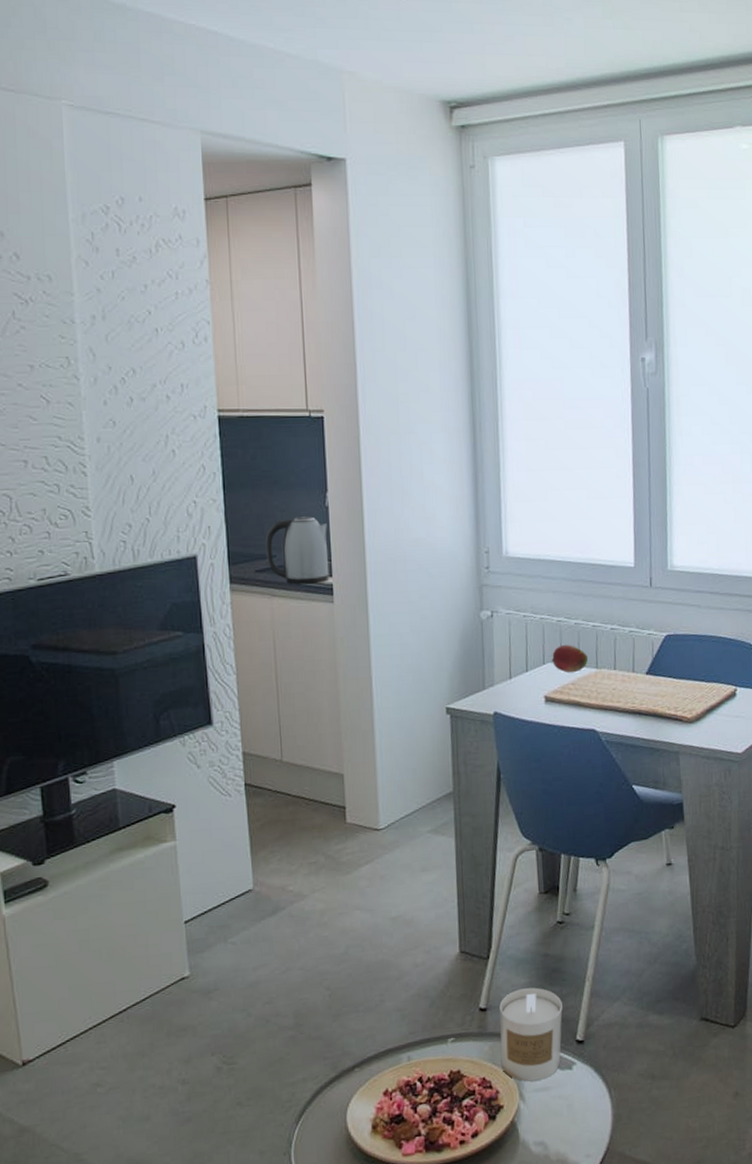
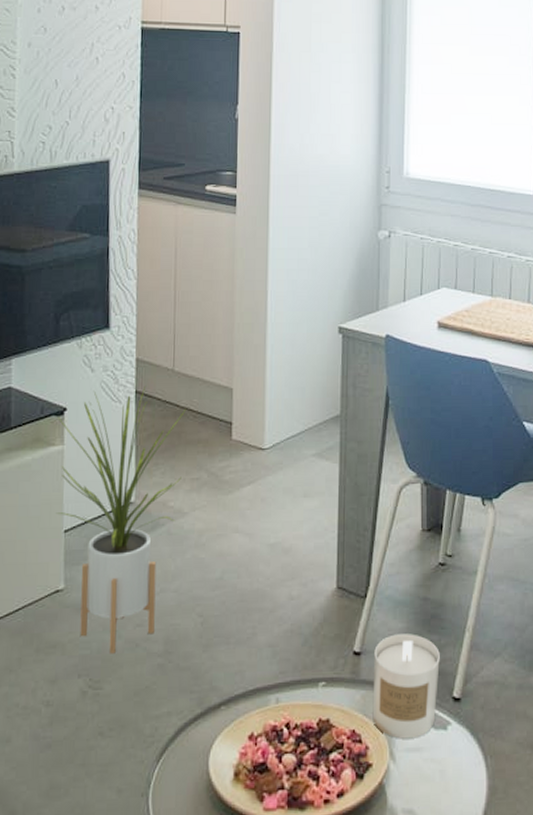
house plant: none [167,779,299,1031] -> present [56,387,186,654]
kettle: present [265,515,330,585] -> none [175,126,235,195]
fruit: present [551,644,589,673] -> none [446,269,484,300]

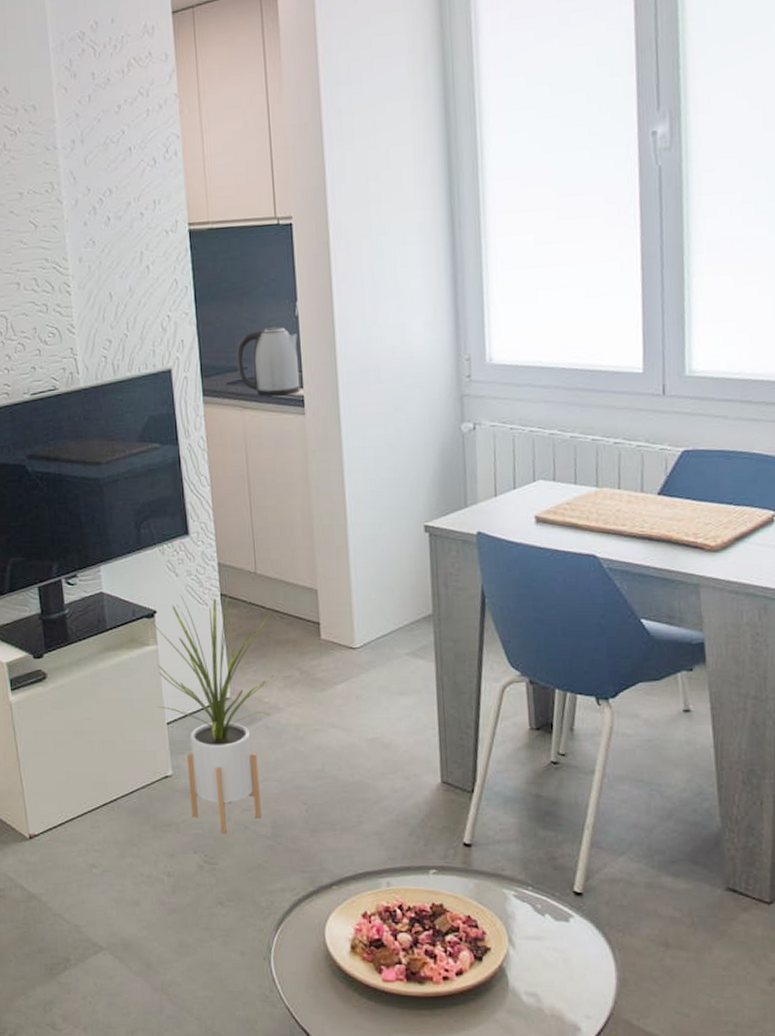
kettle: none [175,126,235,195] -> present [236,326,301,397]
candle: present [372,634,440,739] -> none [485,829,558,928]

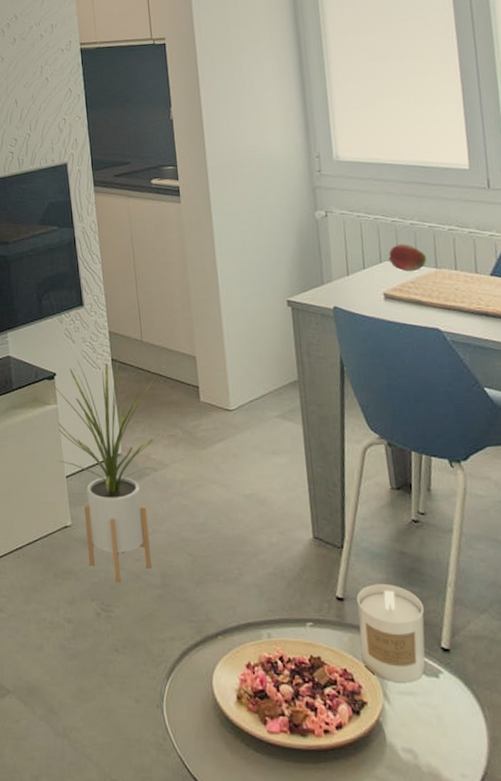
kettle: present [236,326,301,397] -> none [121,127,176,188]
candle: none [485,829,558,928] -> present [356,584,426,683]
fruit: none [542,459,587,492] -> present [388,243,427,272]

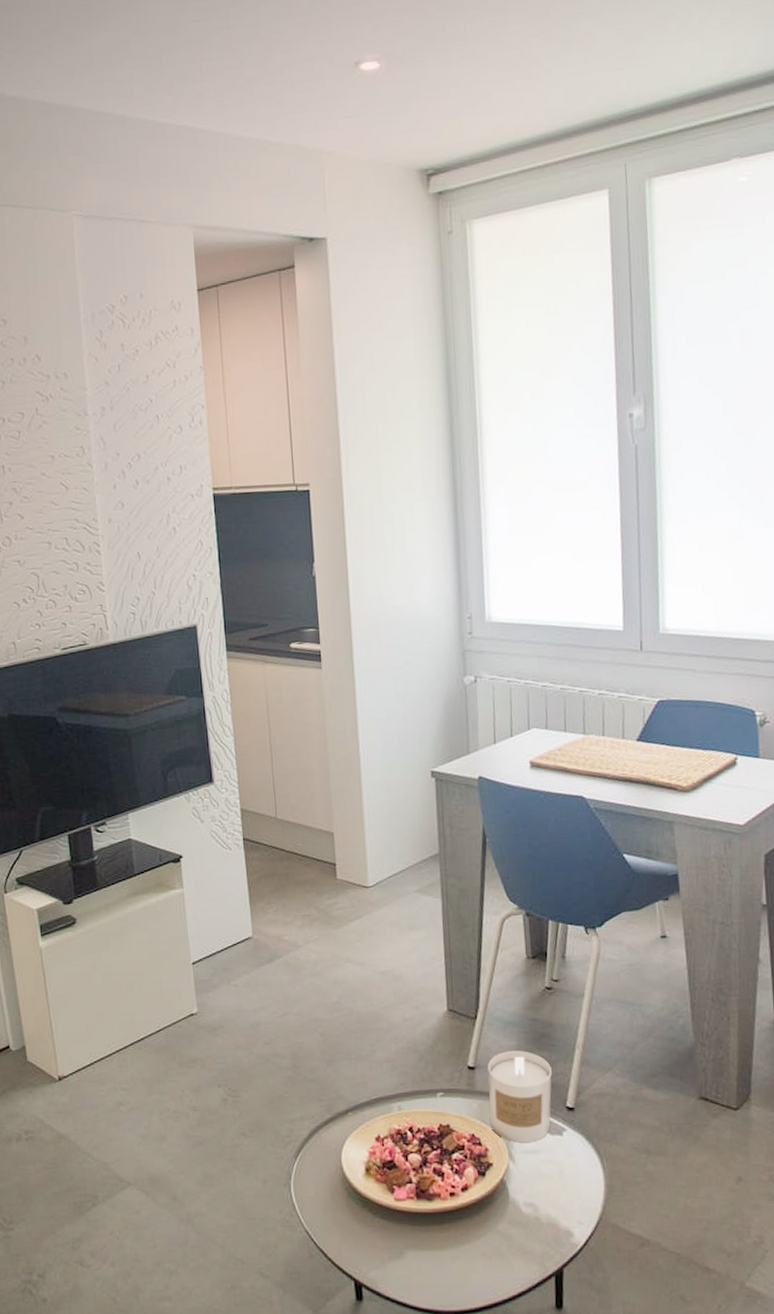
house plant: present [49,355,160,583] -> none [175,834,293,1068]
fruit: present [388,243,427,272] -> none [536,709,576,739]

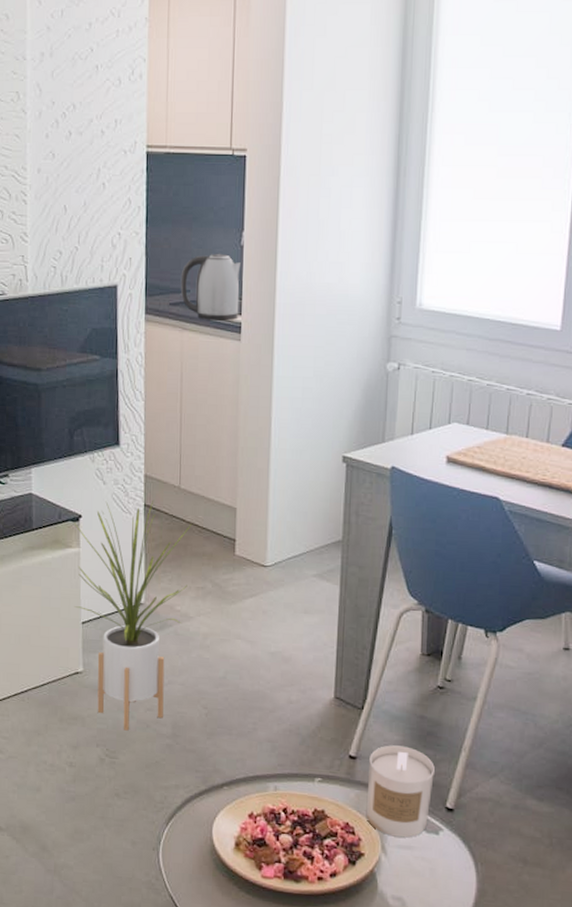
house plant: none [175,834,293,1068] -> present [74,501,192,731]
kettle: none [257,585,318,652] -> present [180,253,241,322]

